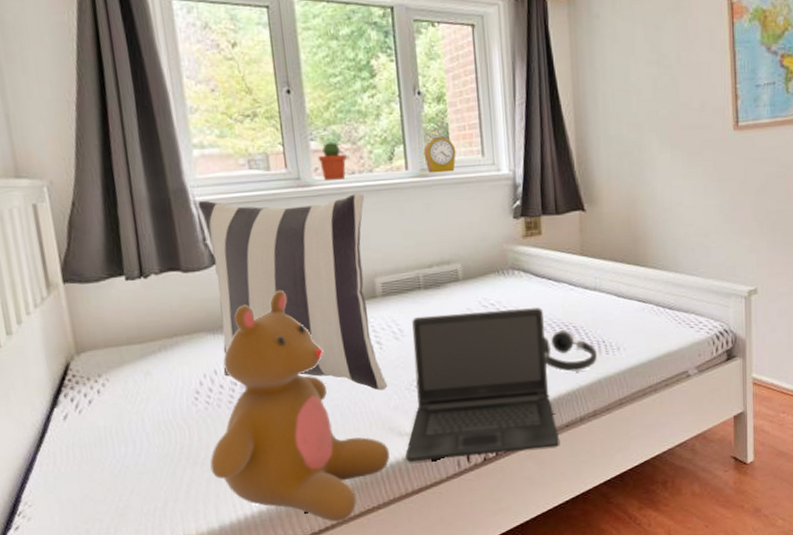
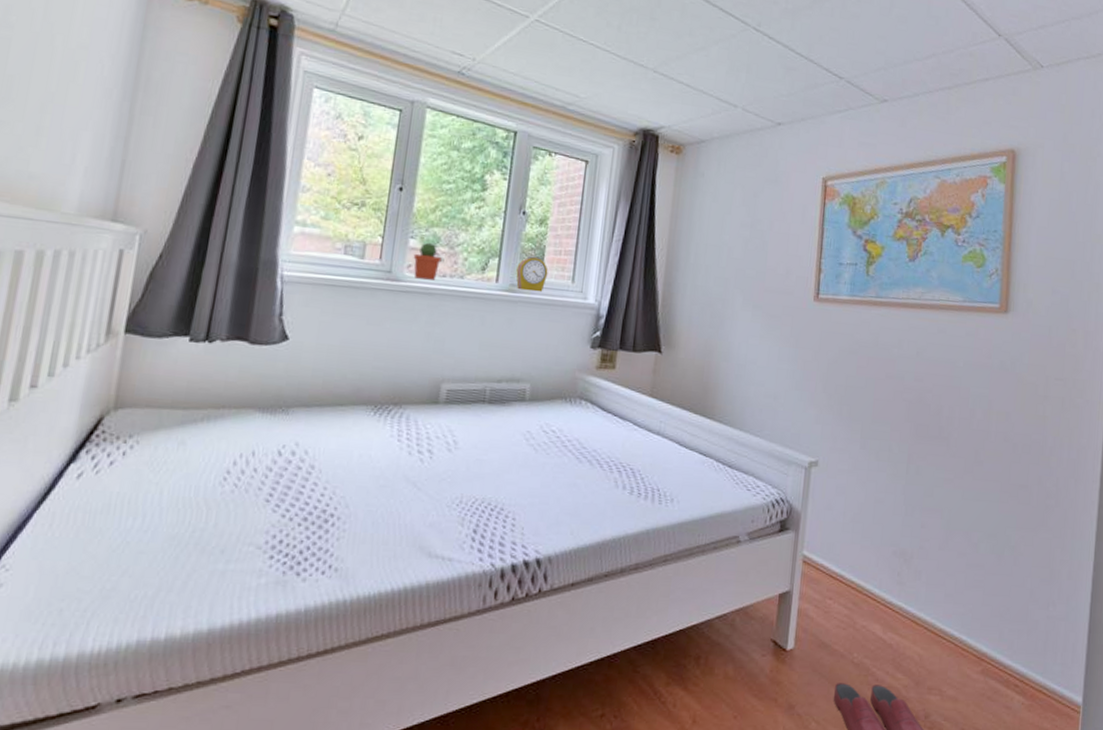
pillow: present [198,192,388,391] -> none [261,275,451,503]
teddy bear: present [210,290,390,522] -> none [217,378,414,645]
laptop: present [405,307,560,462] -> none [429,430,603,599]
headphones: present [543,330,598,372] -> none [595,470,650,518]

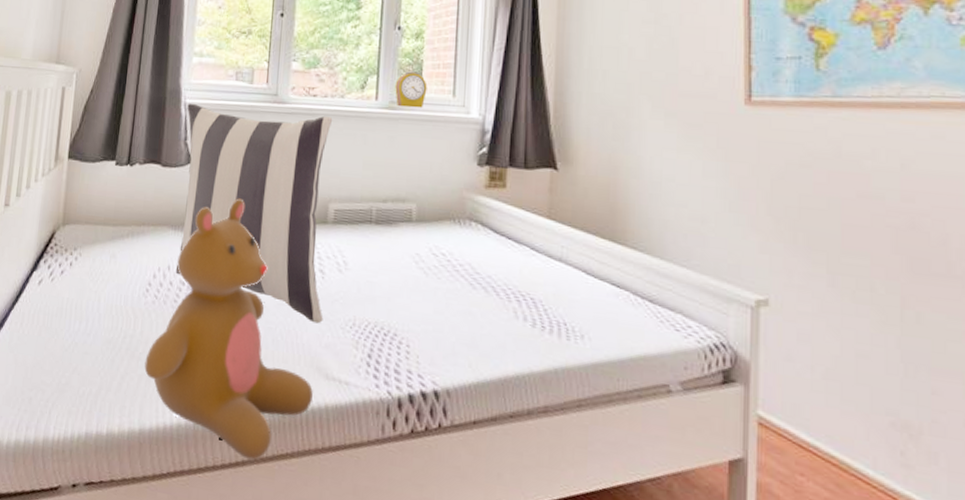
teddy bear: none [217,378,414,645] -> present [144,198,313,460]
pillow: none [261,275,451,503] -> present [175,103,333,324]
succulent plant: present [413,242,442,281] -> none [296,64,323,102]

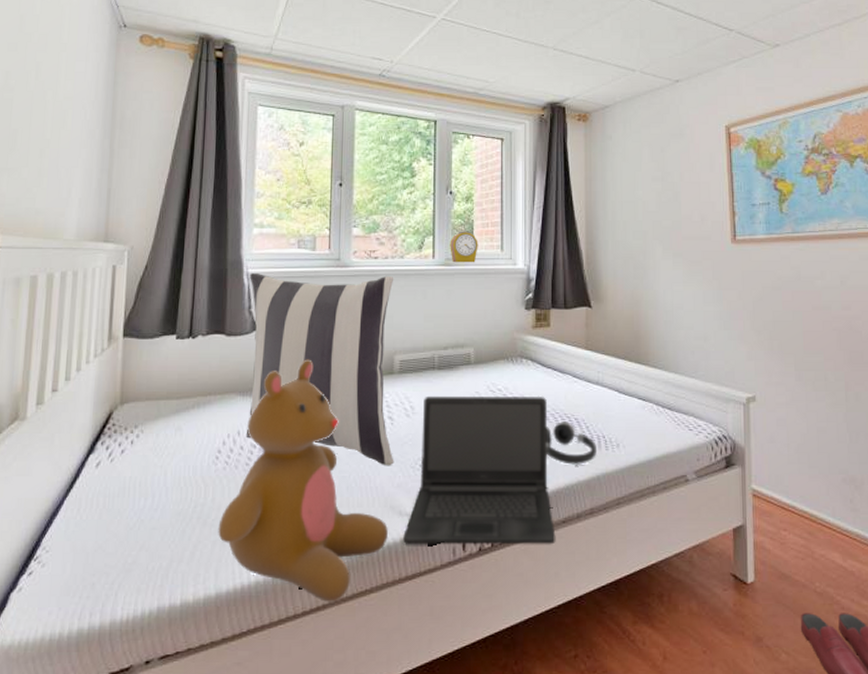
laptop: none [328,251,501,441] -> present [403,395,556,545]
headphones: none [493,299,557,354] -> present [545,421,598,465]

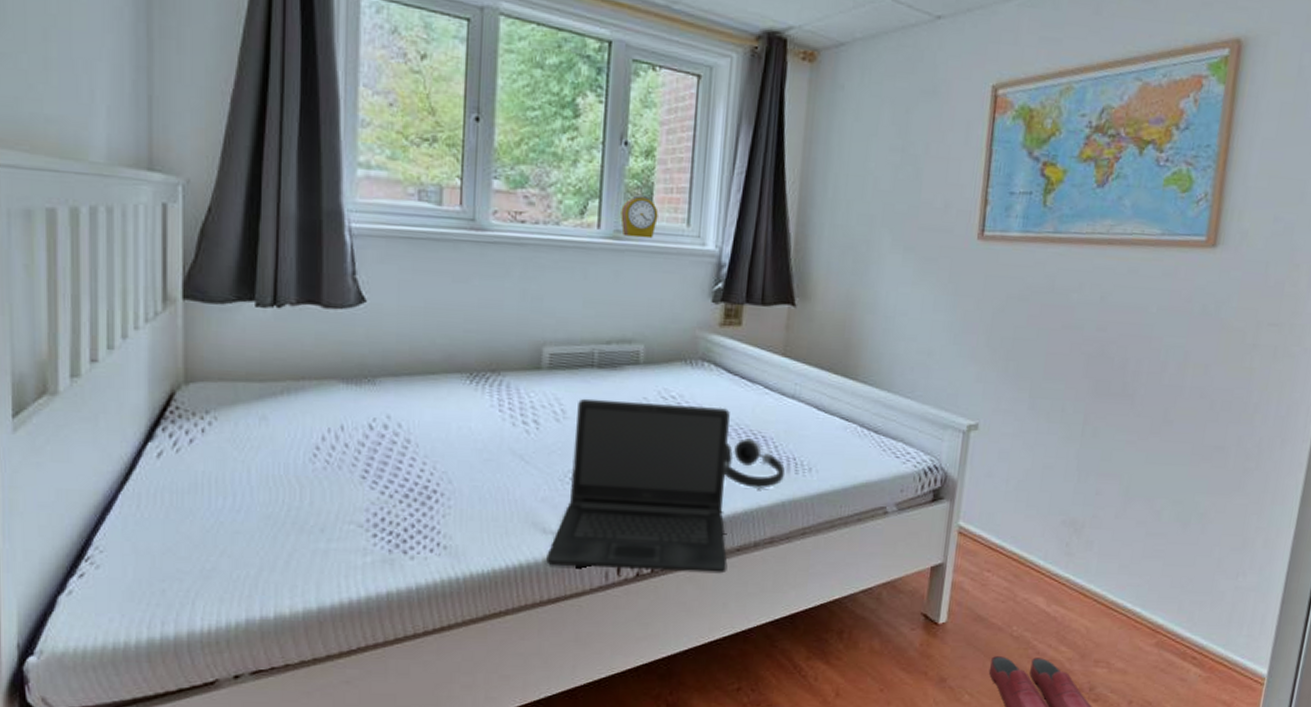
teddy bear: present [218,359,388,602] -> none [318,344,528,623]
pillow: present [246,272,394,466] -> none [351,228,546,478]

